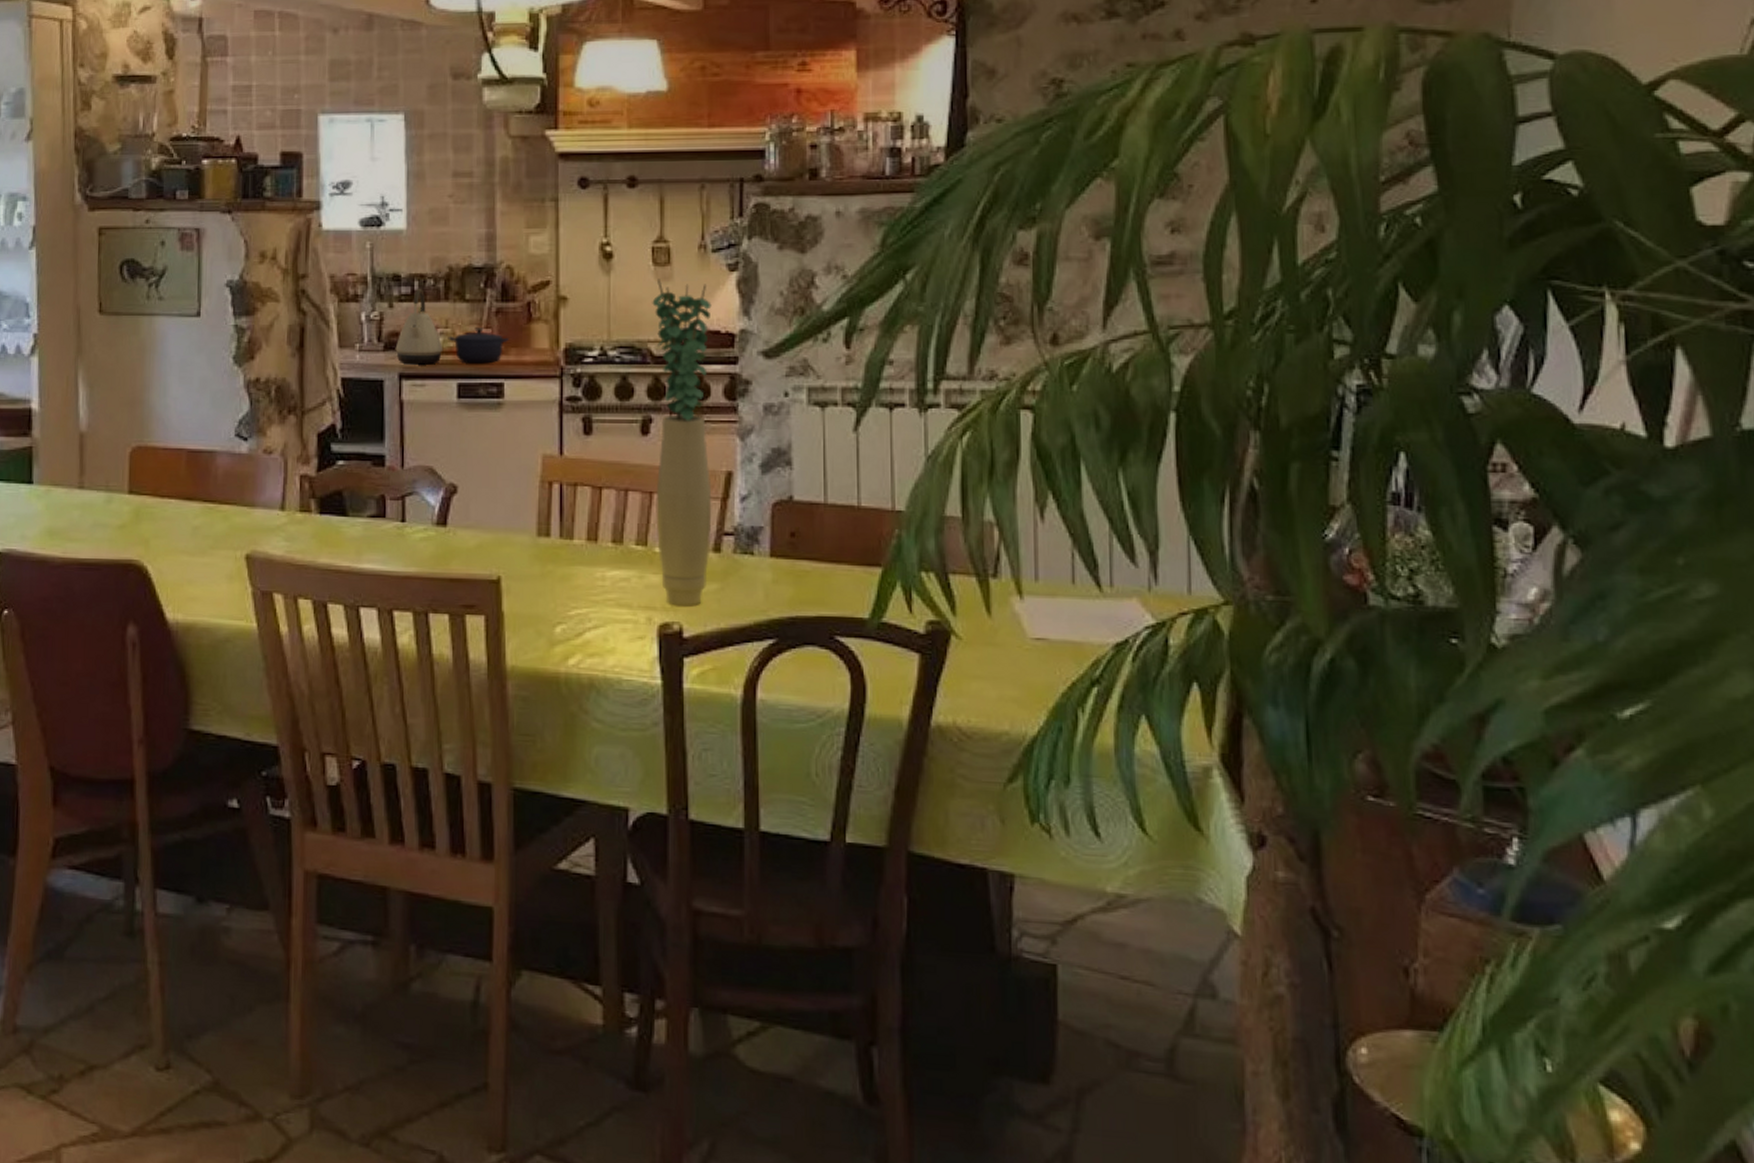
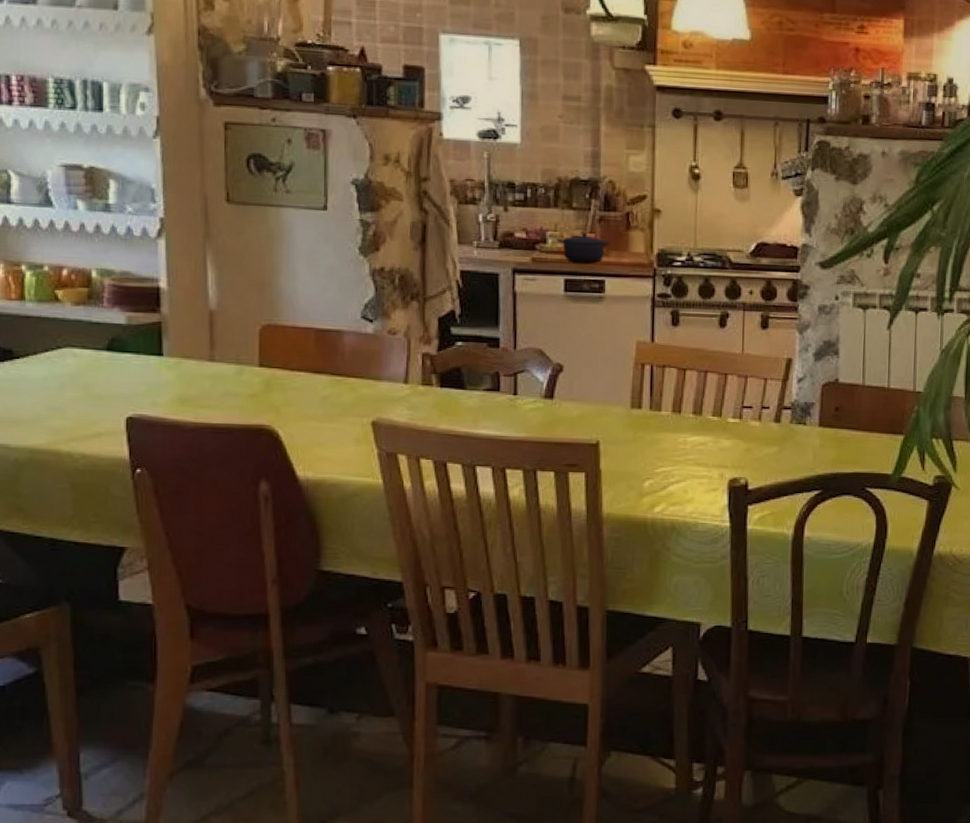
kettle: present [395,288,444,365] -> none [509,195,553,262]
vase: present [652,279,712,606] -> none [729,199,780,465]

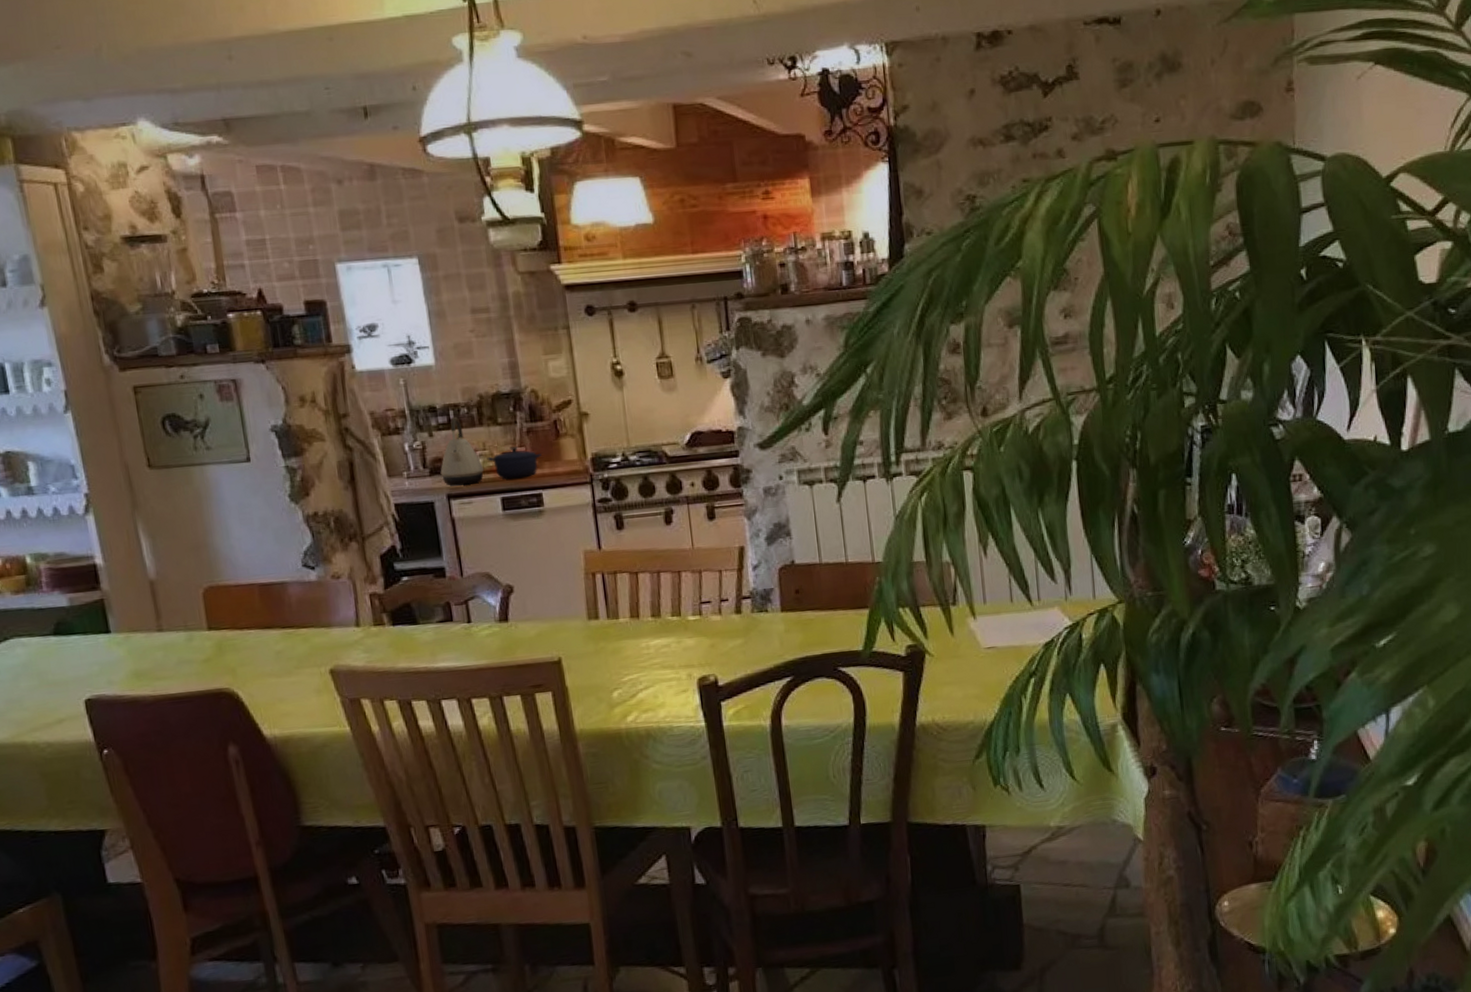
kettle: none [509,195,553,262] -> present [440,416,484,486]

